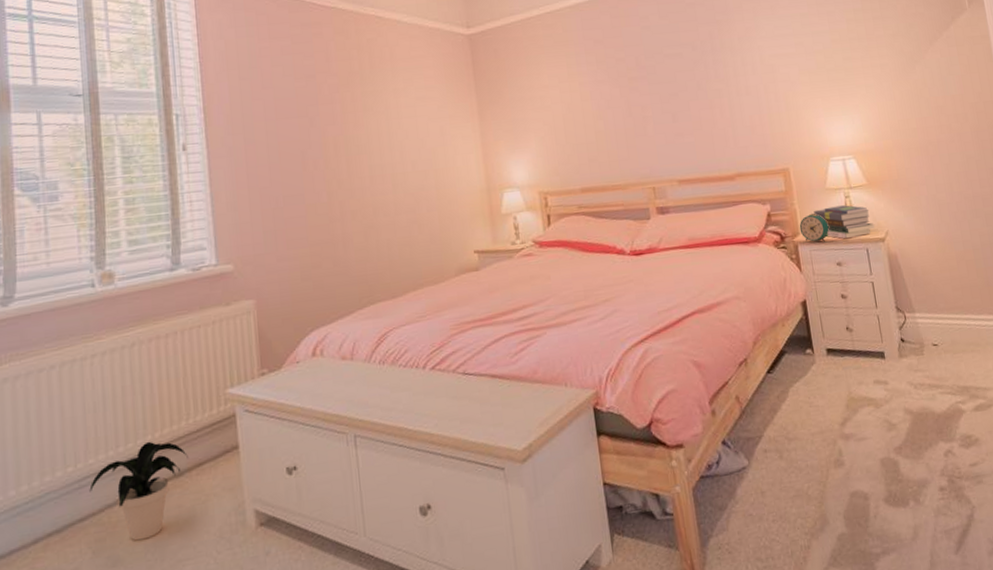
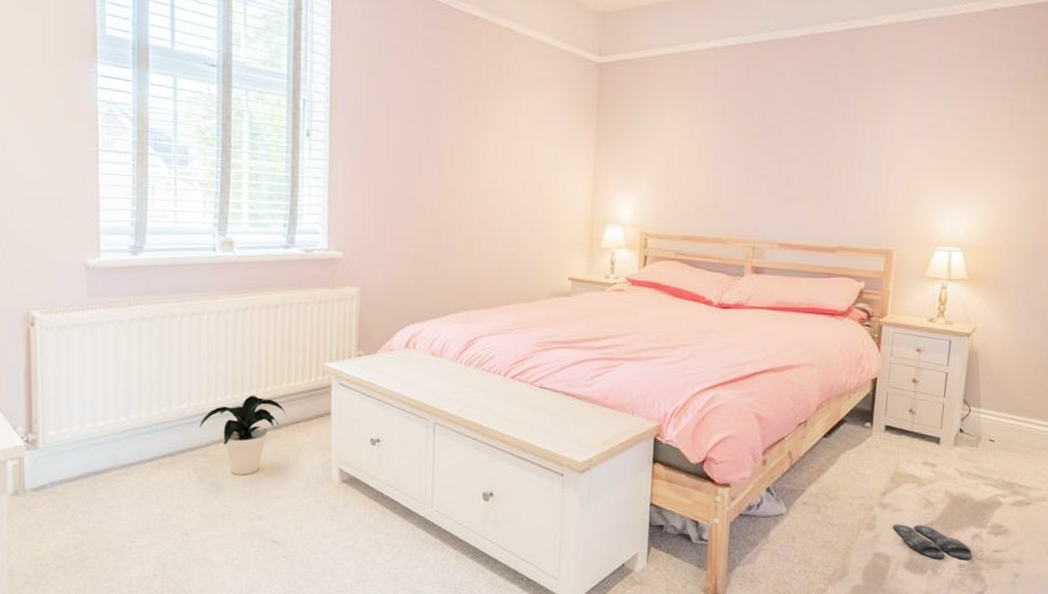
alarm clock: present [799,213,829,242] -> none [888,297,918,327]
books: present [813,205,876,239] -> none [906,294,965,328]
slippers: none [861,450,951,487] -> present [892,524,973,560]

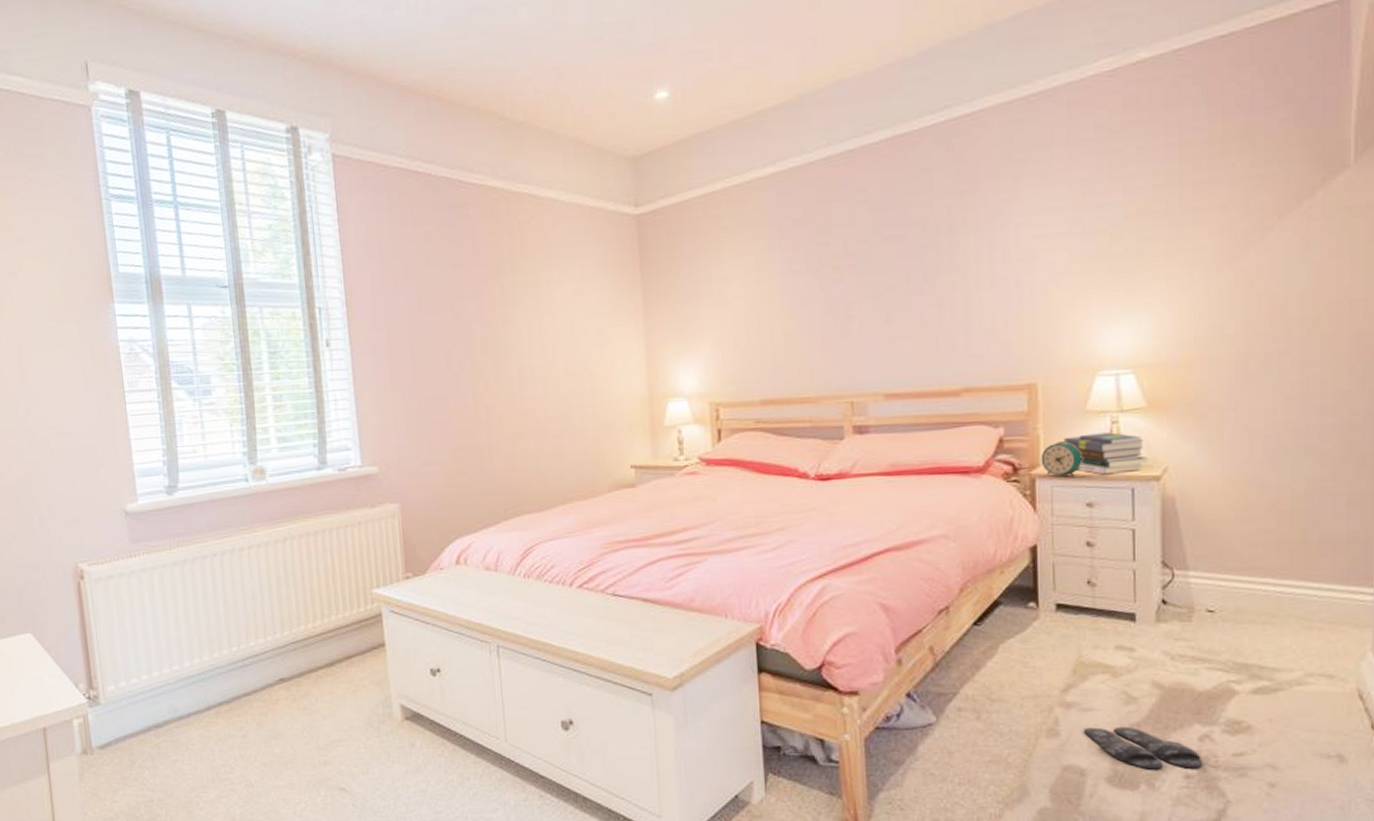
potted plant: present [199,395,286,475] -> none [252,631,338,719]
alarm clock: none [888,297,918,327] -> present [1041,440,1082,477]
books: none [906,294,965,328] -> present [1064,432,1150,475]

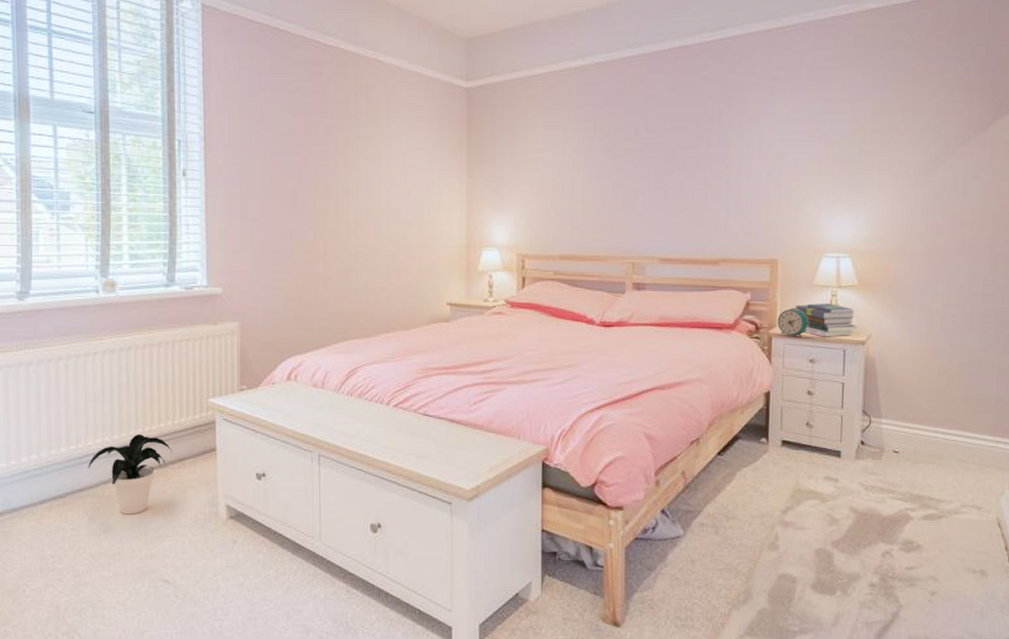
potted plant: none [252,631,338,719] -> present [88,433,172,514]
slippers: present [1083,726,1203,770] -> none [796,543,884,579]

